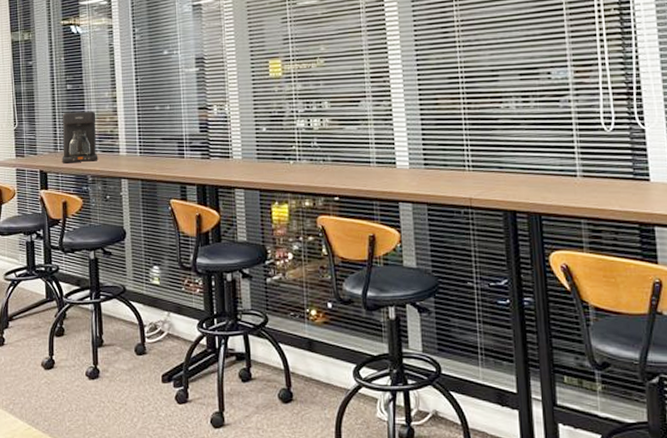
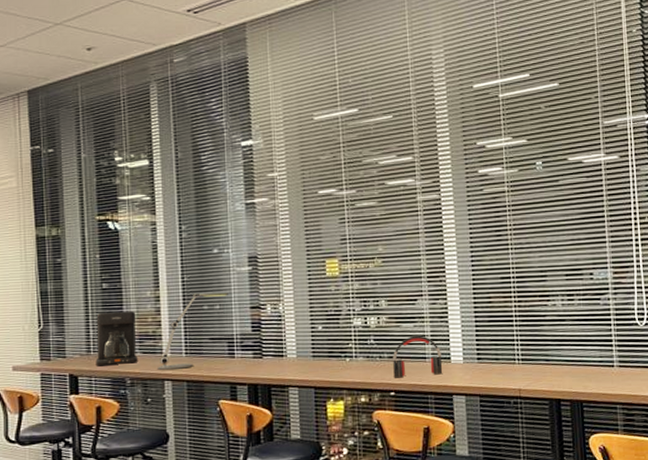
desk lamp: none [115,93,178,168] -> present [157,292,228,370]
headphones: none [336,138,388,183] -> present [393,335,443,378]

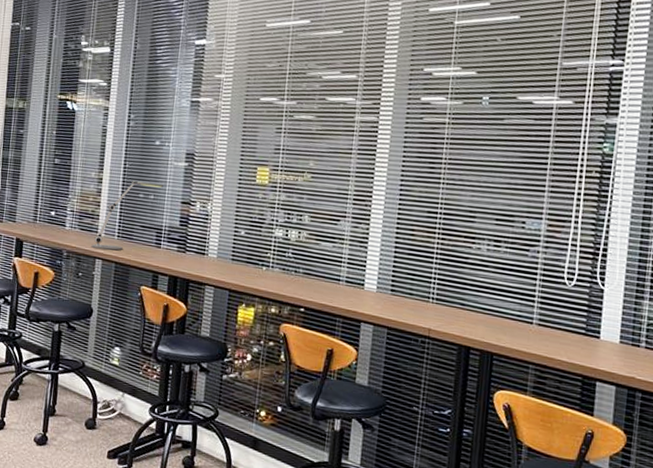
coffee maker: present [95,310,138,366] -> none [39,185,80,238]
headphones: present [393,335,443,378] -> none [305,256,356,300]

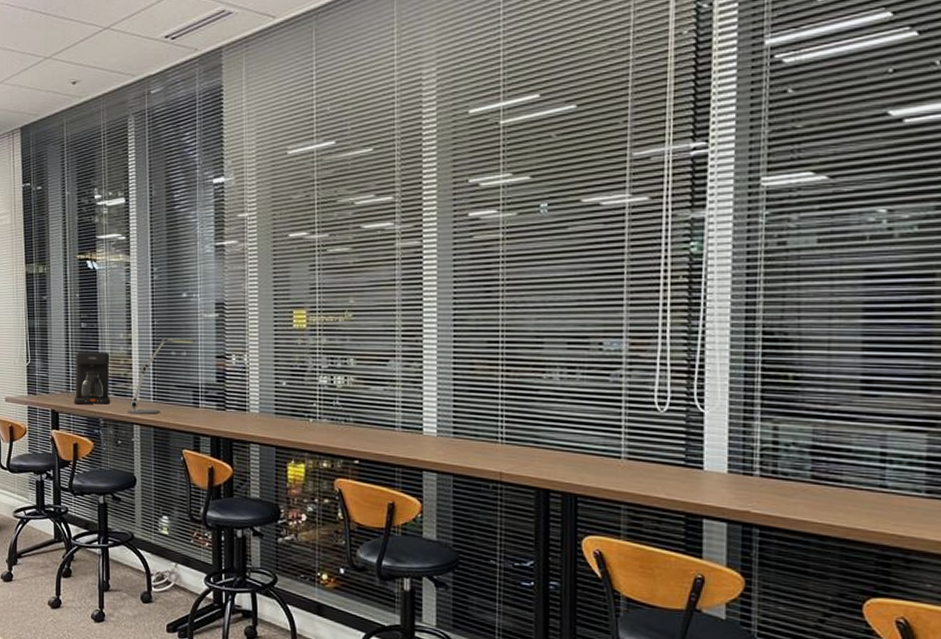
coffee maker: none [39,185,80,238] -> present [74,351,111,405]

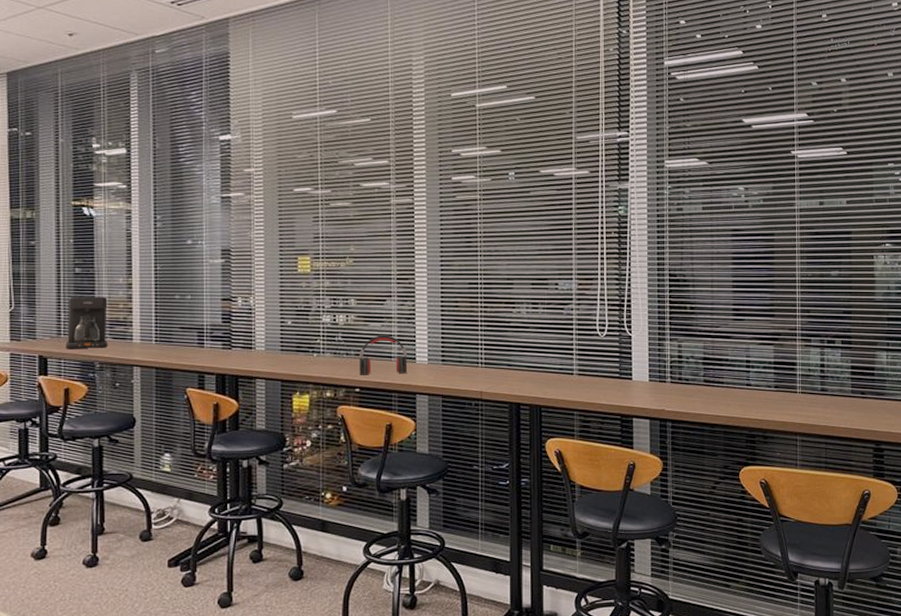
desk lamp: present [127,338,195,414] -> none [127,283,200,356]
headphones: none [359,400,413,447] -> present [359,335,408,375]

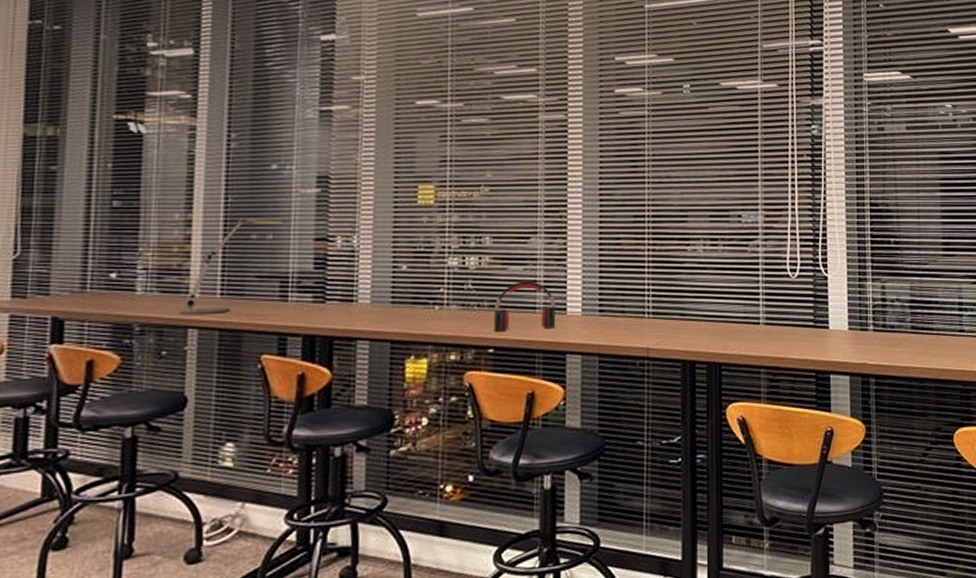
coffee maker: present [65,296,108,349] -> none [92,237,157,308]
desk lamp: none [127,283,200,356] -> present [179,219,287,314]

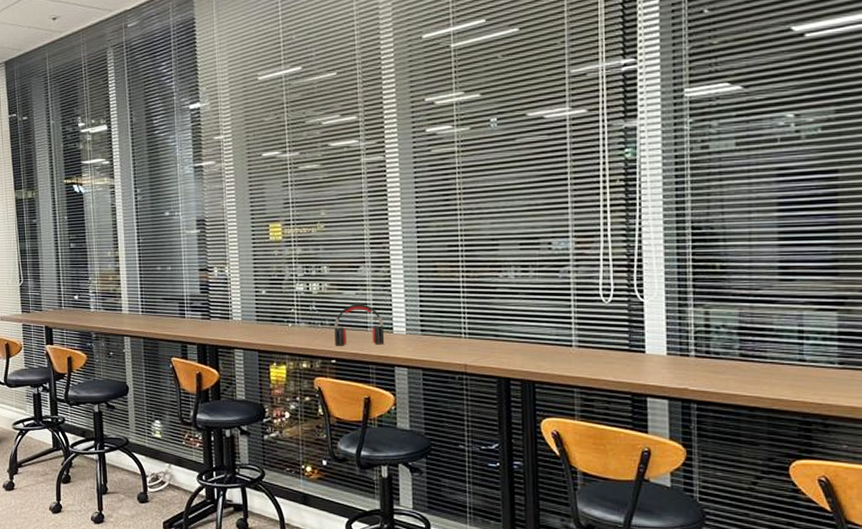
desk lamp: present [179,219,287,314] -> none [118,254,179,326]

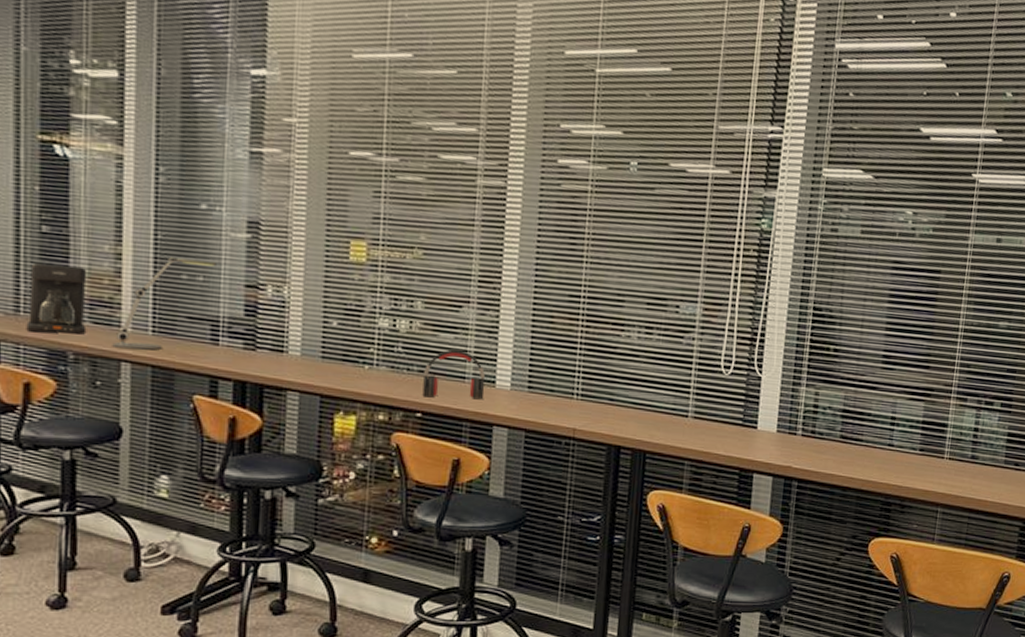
coffee maker: none [66,269,102,320] -> present [26,262,87,334]
desk lamp: none [118,254,179,326] -> present [112,257,217,350]

